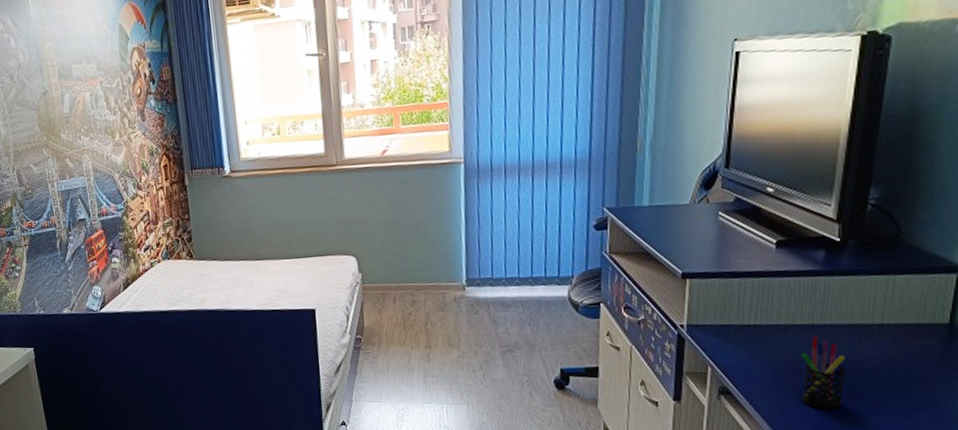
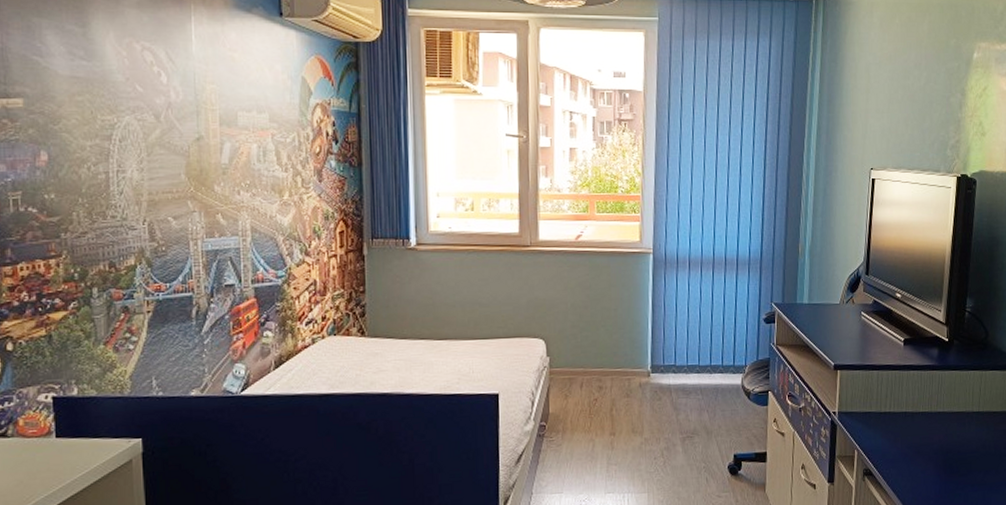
pen holder: present [801,336,847,410] -> none [924,422,956,487]

